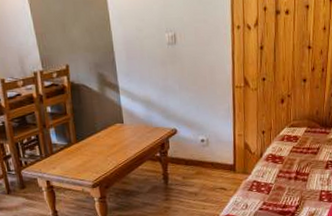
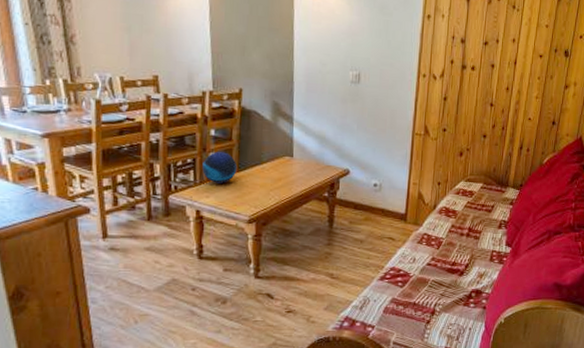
decorative orb: none [45,126,76,155] -> present [202,152,238,184]

